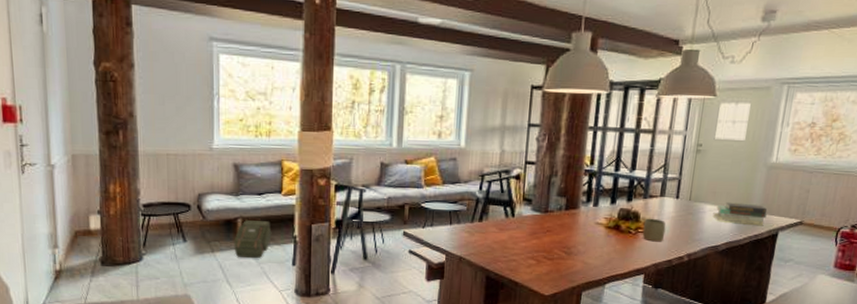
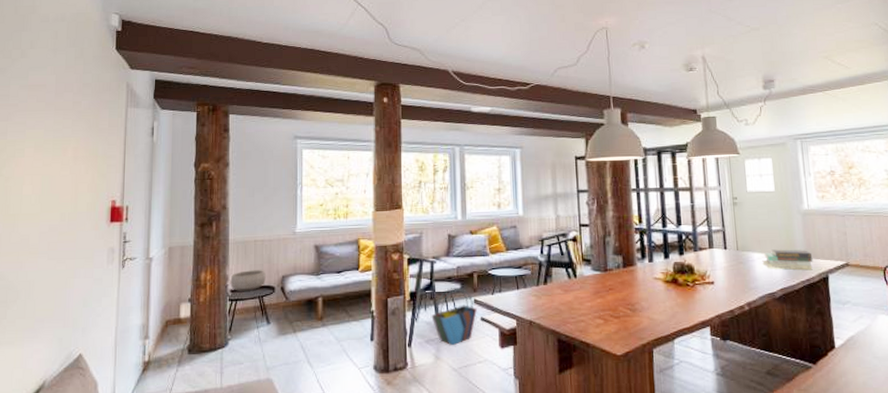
decorative bowl: none [142,185,181,207] -> present [230,270,266,291]
backpack: present [234,220,272,258] -> none [315,298,351,336]
tote bag: none [357,218,406,275] -> present [431,288,477,345]
mug: present [642,218,666,242] -> none [699,270,722,293]

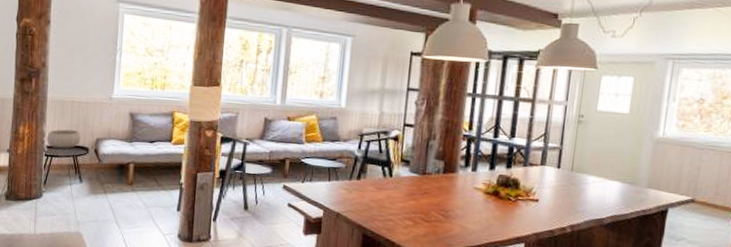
tote bag: present [431,288,477,345] -> none [239,171,285,226]
books: present [762,249,813,271] -> none [596,175,656,202]

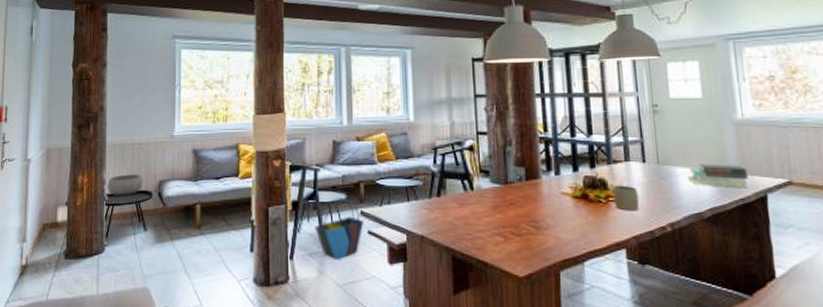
tote bag: none [239,171,285,226] -> present [314,198,364,259]
mug: none [522,186,547,211] -> present [613,185,640,211]
books: none [596,175,656,202] -> present [687,164,749,189]

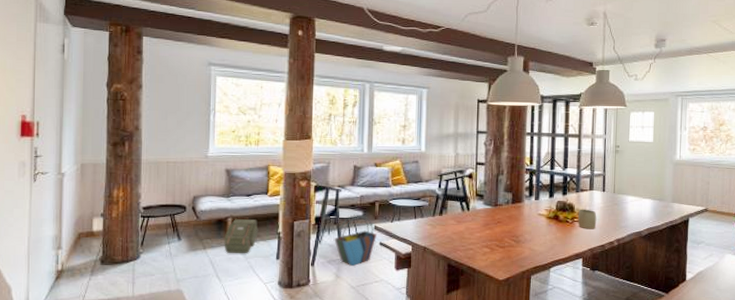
decorative bowl: present [107,174,143,196] -> none [142,190,178,209]
backpack: none [192,206,230,245] -> present [224,219,259,253]
books: present [687,164,749,189] -> none [634,194,678,214]

